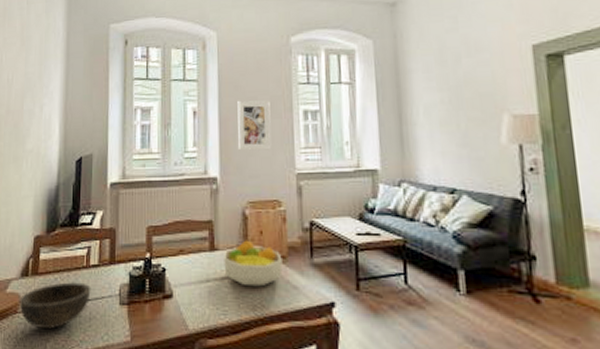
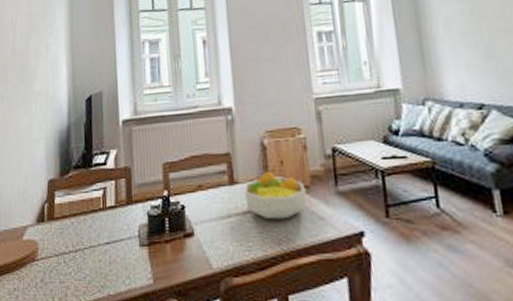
bowl: present [19,282,91,329] -> none [37,225,110,275]
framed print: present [237,100,272,151] -> none [248,24,287,78]

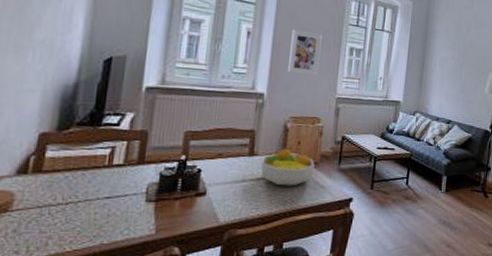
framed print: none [248,24,287,78] -> present [288,29,322,76]

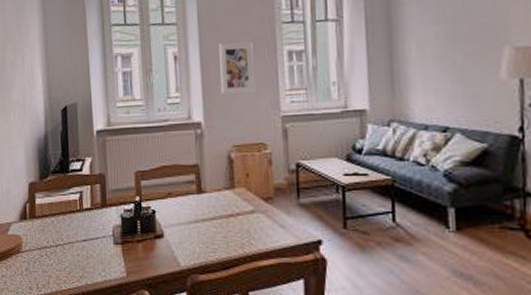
fruit bowl: present [261,148,315,186] -> none [211,182,269,226]

